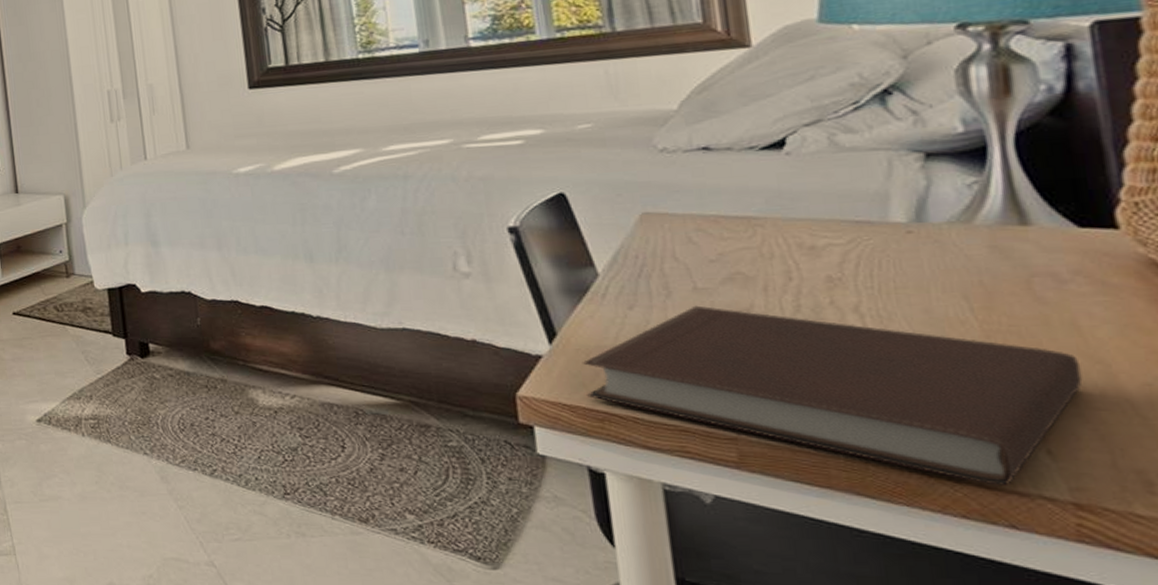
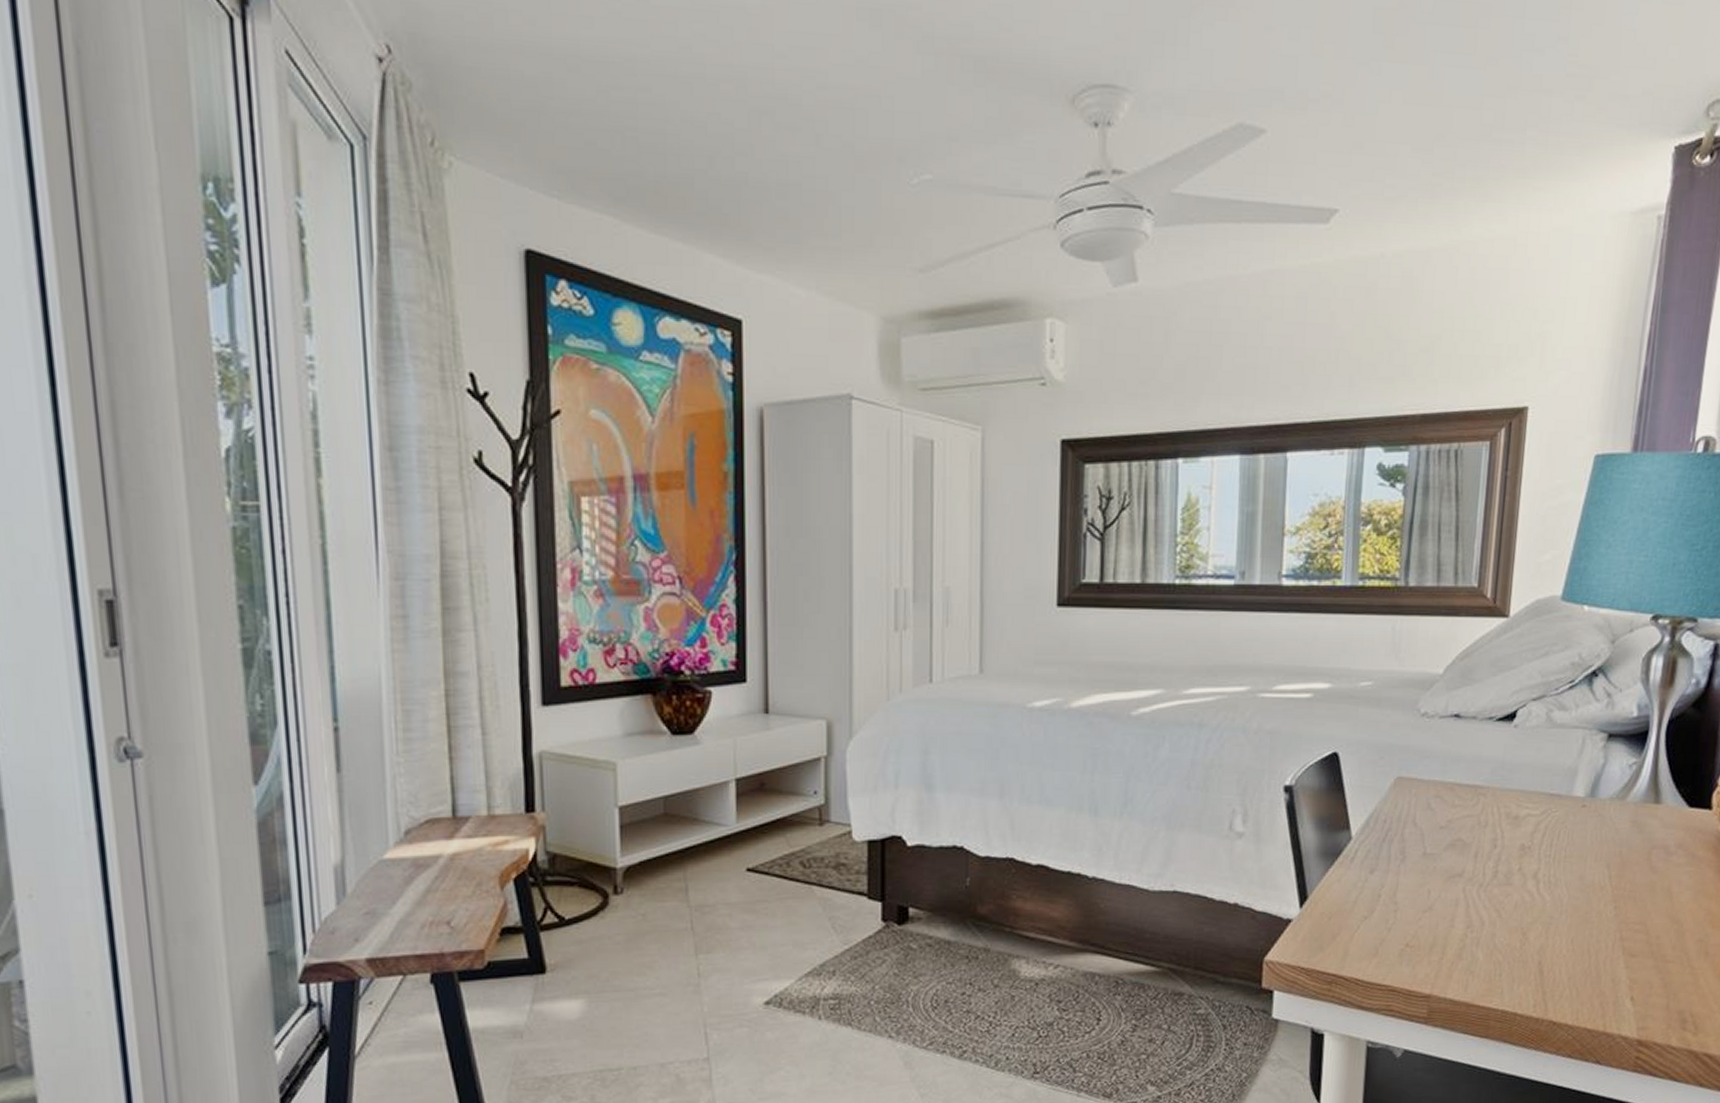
notebook: present [582,305,1083,486] -> none [1322,870,1666,1028]

